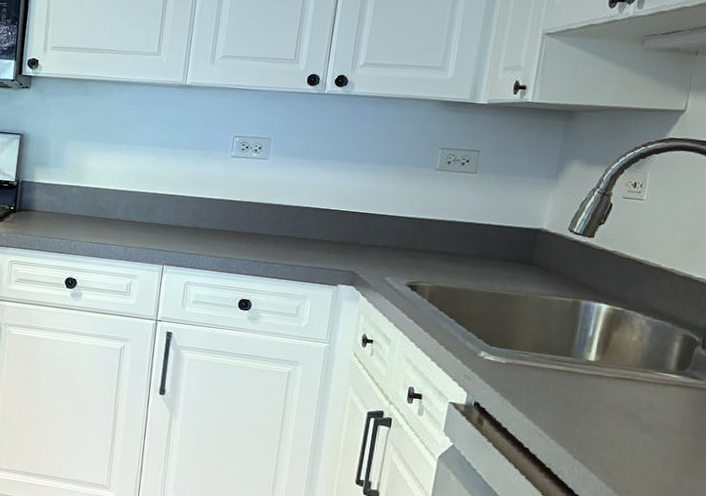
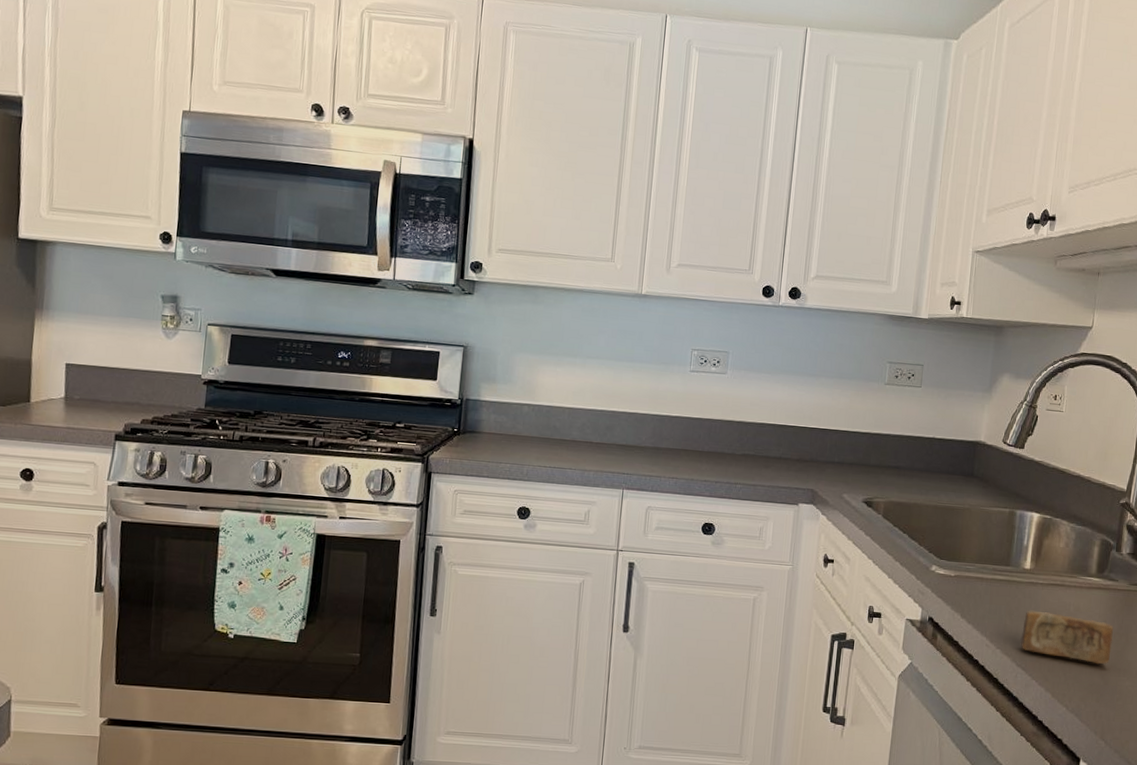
soap bar: none [579,403,694,465] -> present [1020,610,1113,665]

